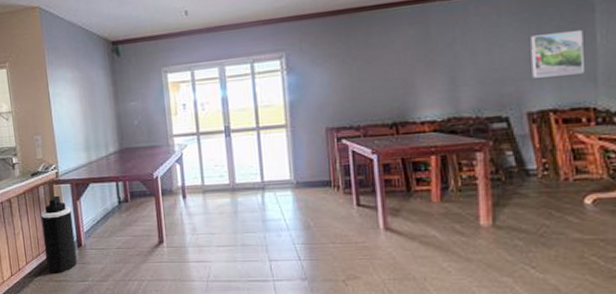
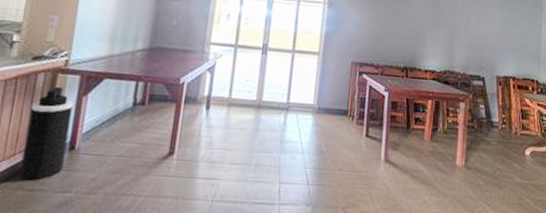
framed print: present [531,30,584,78] -> none [502,18,535,54]

